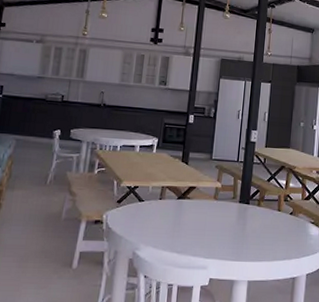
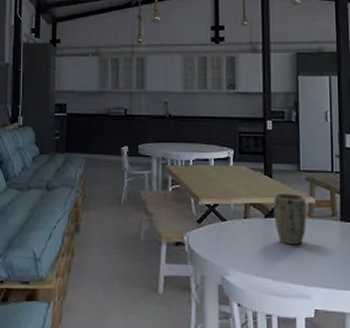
plant pot: none [185,177,214,223] -> present [273,192,307,245]

